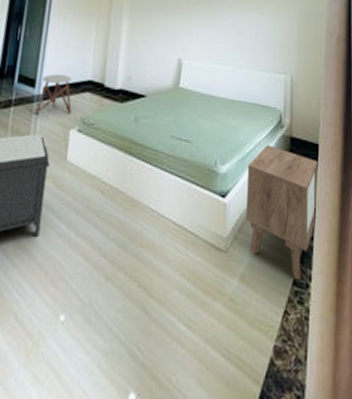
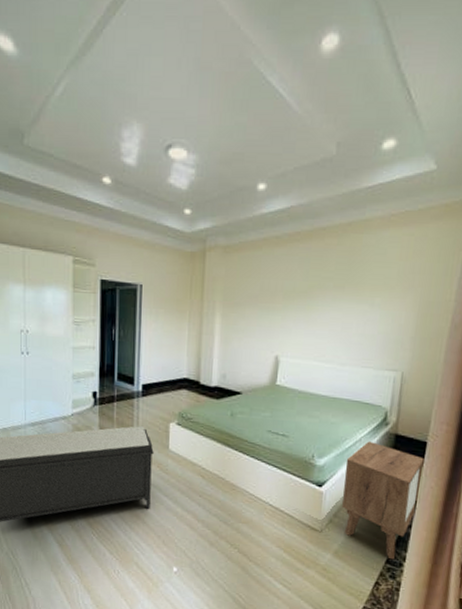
stool: present [35,74,72,115] -> none [136,372,170,410]

